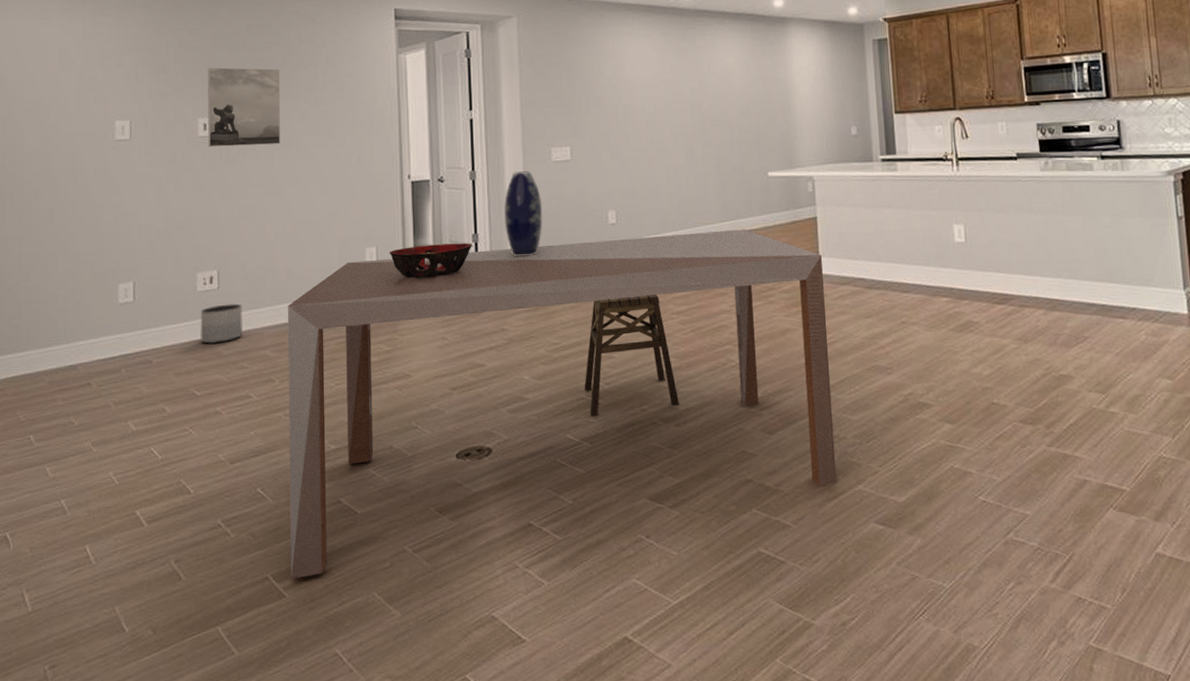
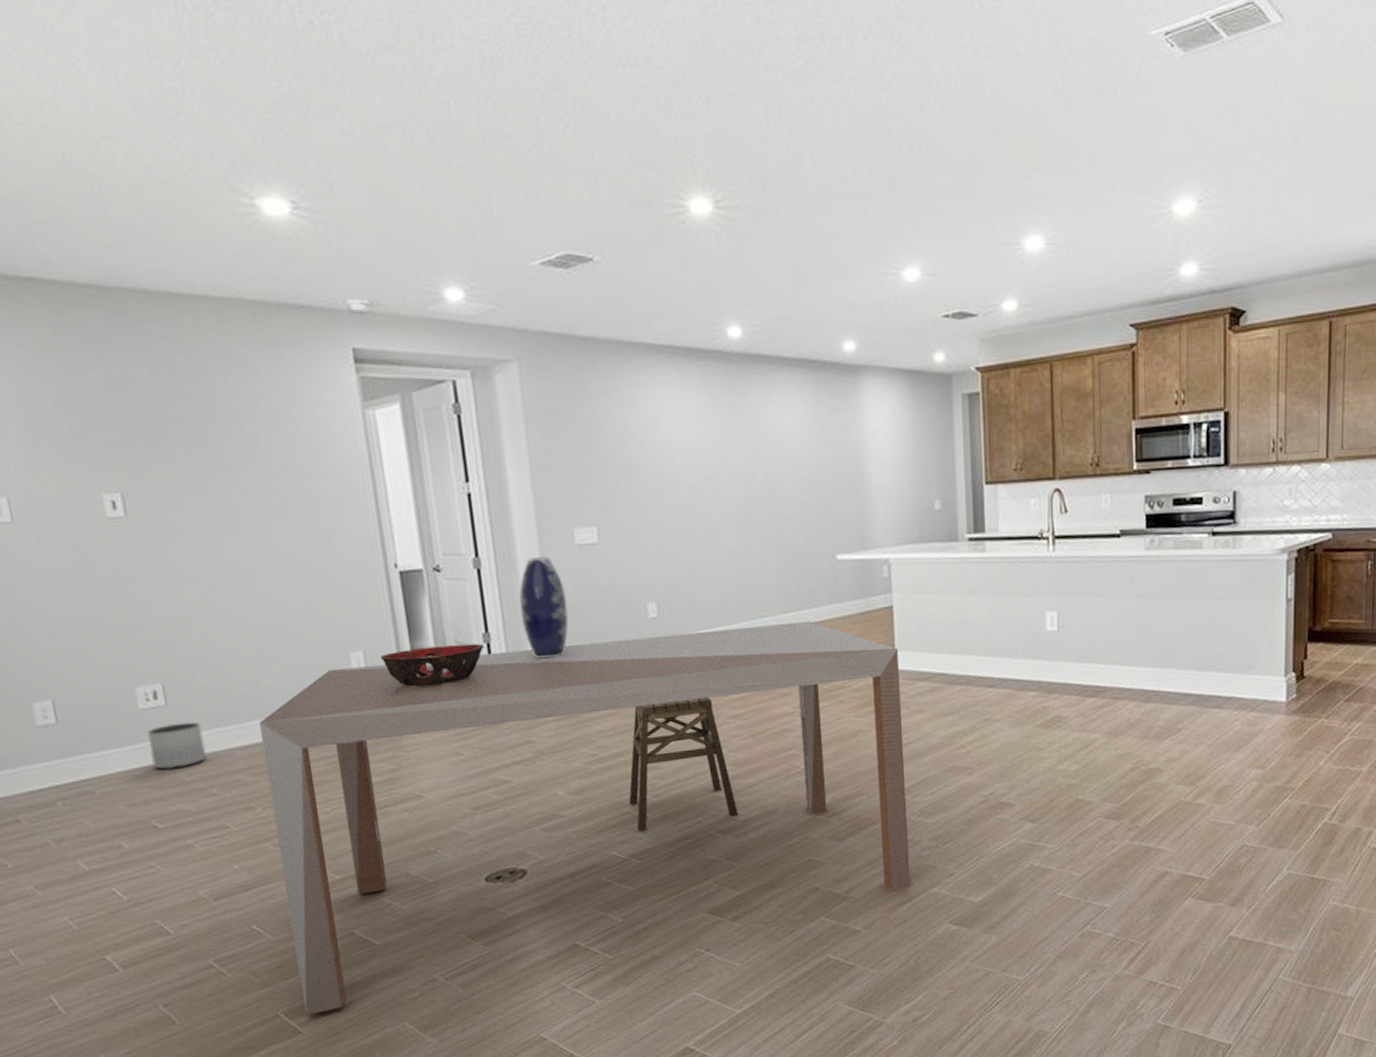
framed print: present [208,67,280,147] -> none [104,426,220,532]

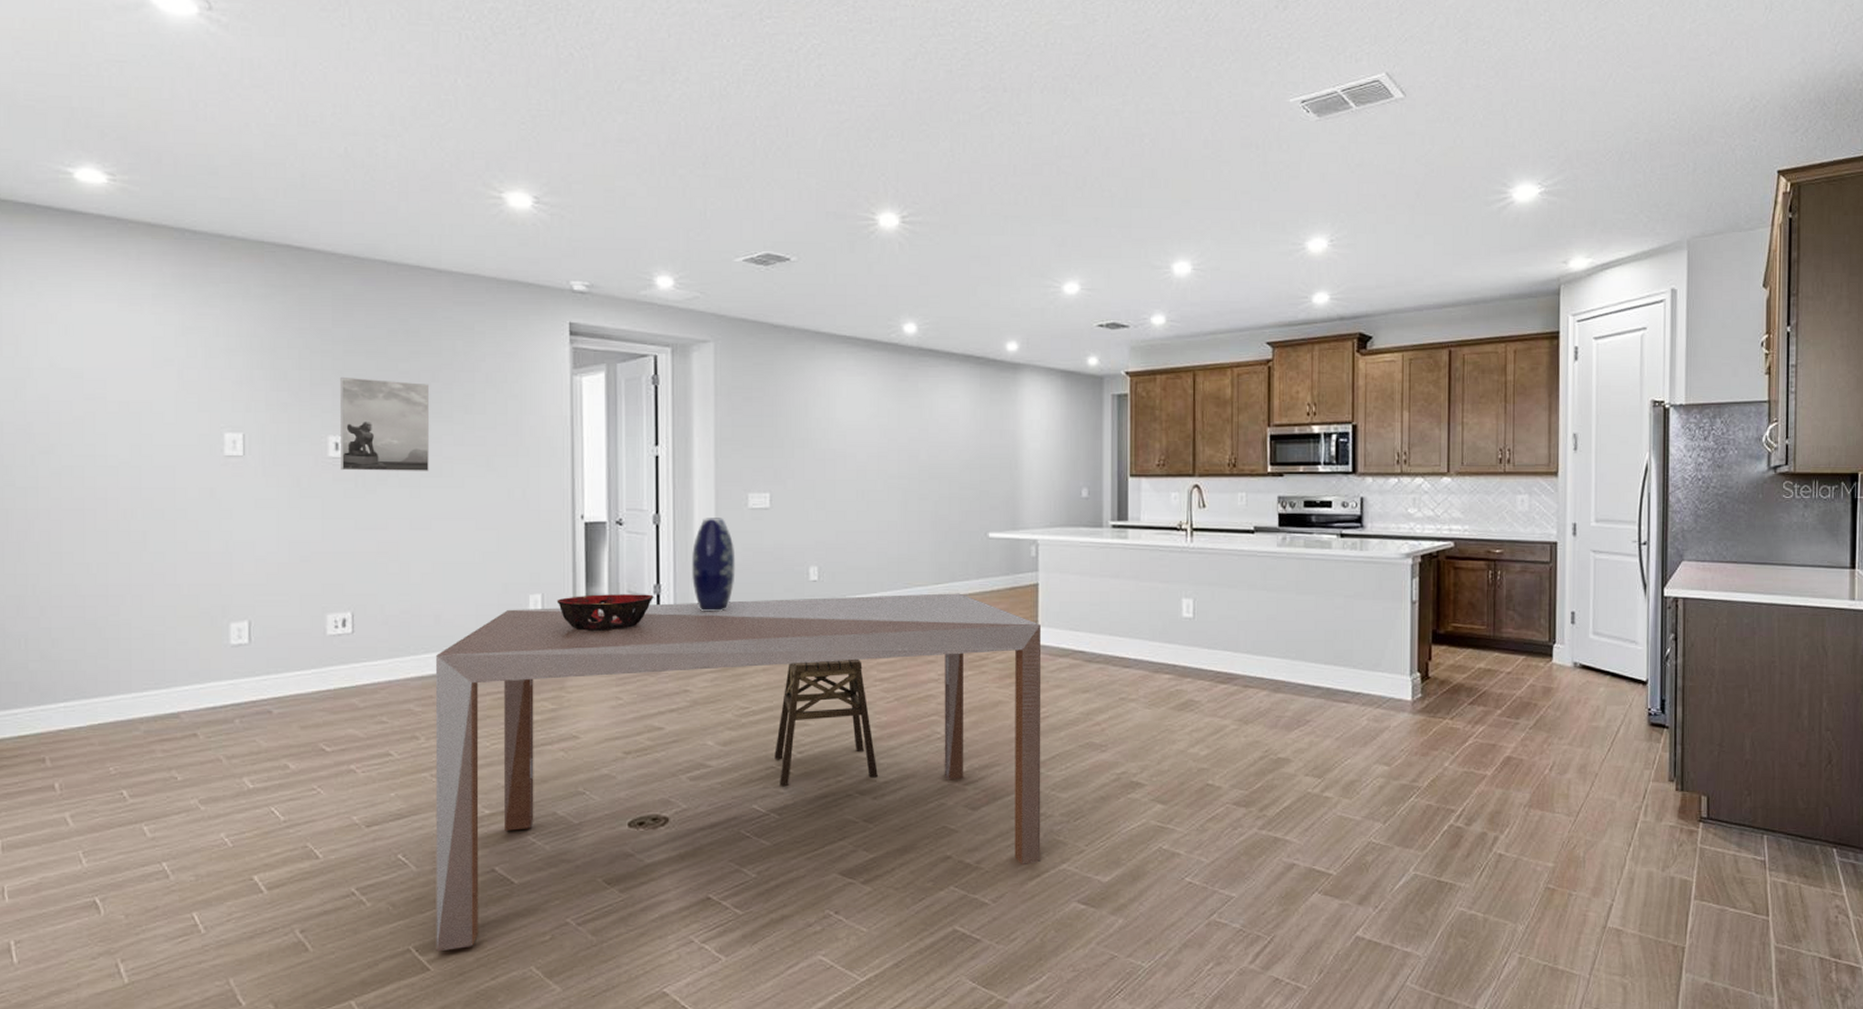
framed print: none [104,426,220,532] -> present [340,376,429,472]
planter: present [147,722,207,771] -> none [331,650,383,696]

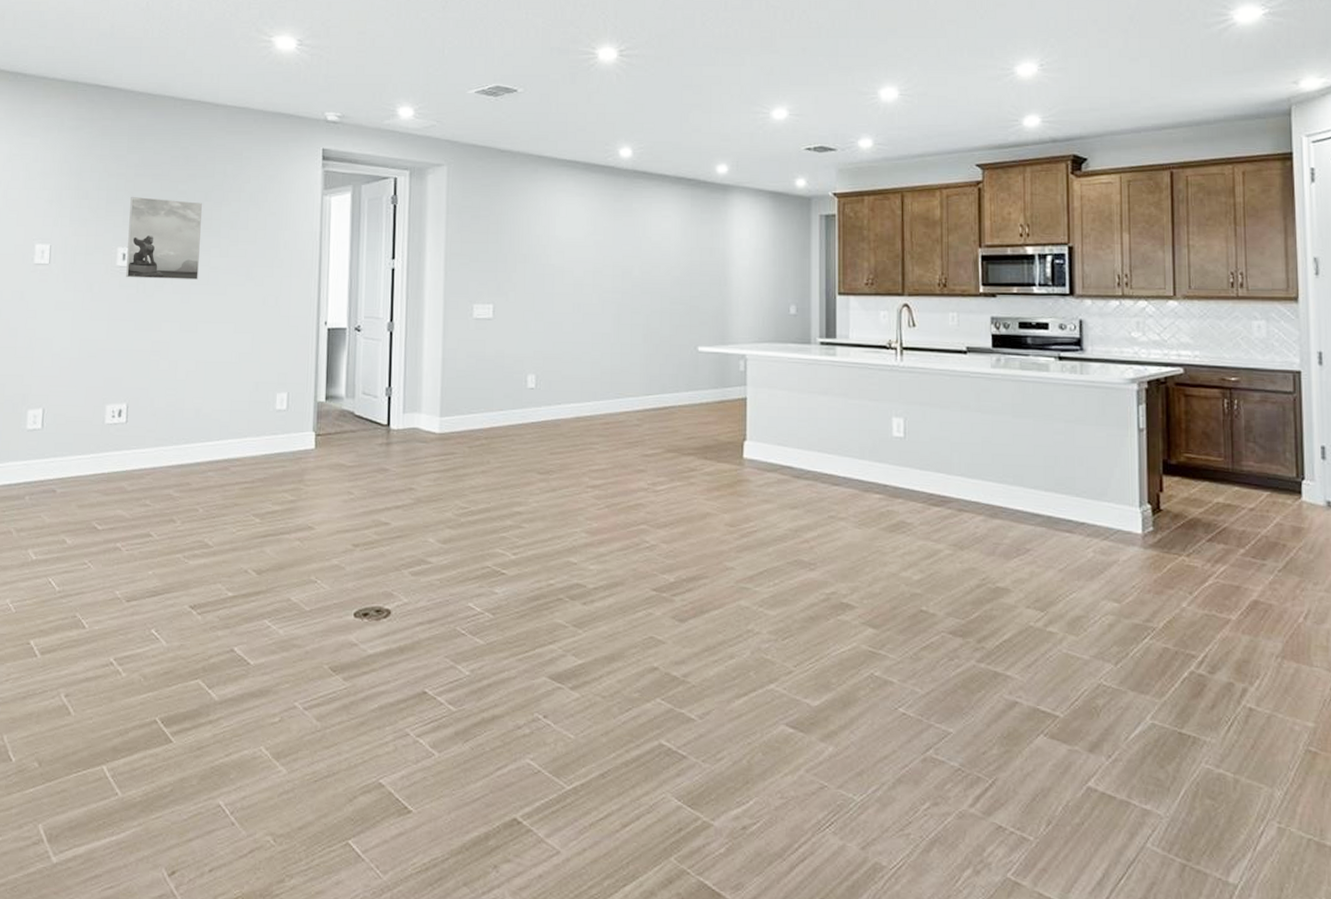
table: present [435,593,1042,952] -> none [179,404,750,725]
decorative bowl: present [556,594,654,631] -> none [300,395,386,429]
vase: present [692,518,736,612] -> none [420,326,460,415]
stool: present [774,658,878,786] -> none [490,465,588,586]

